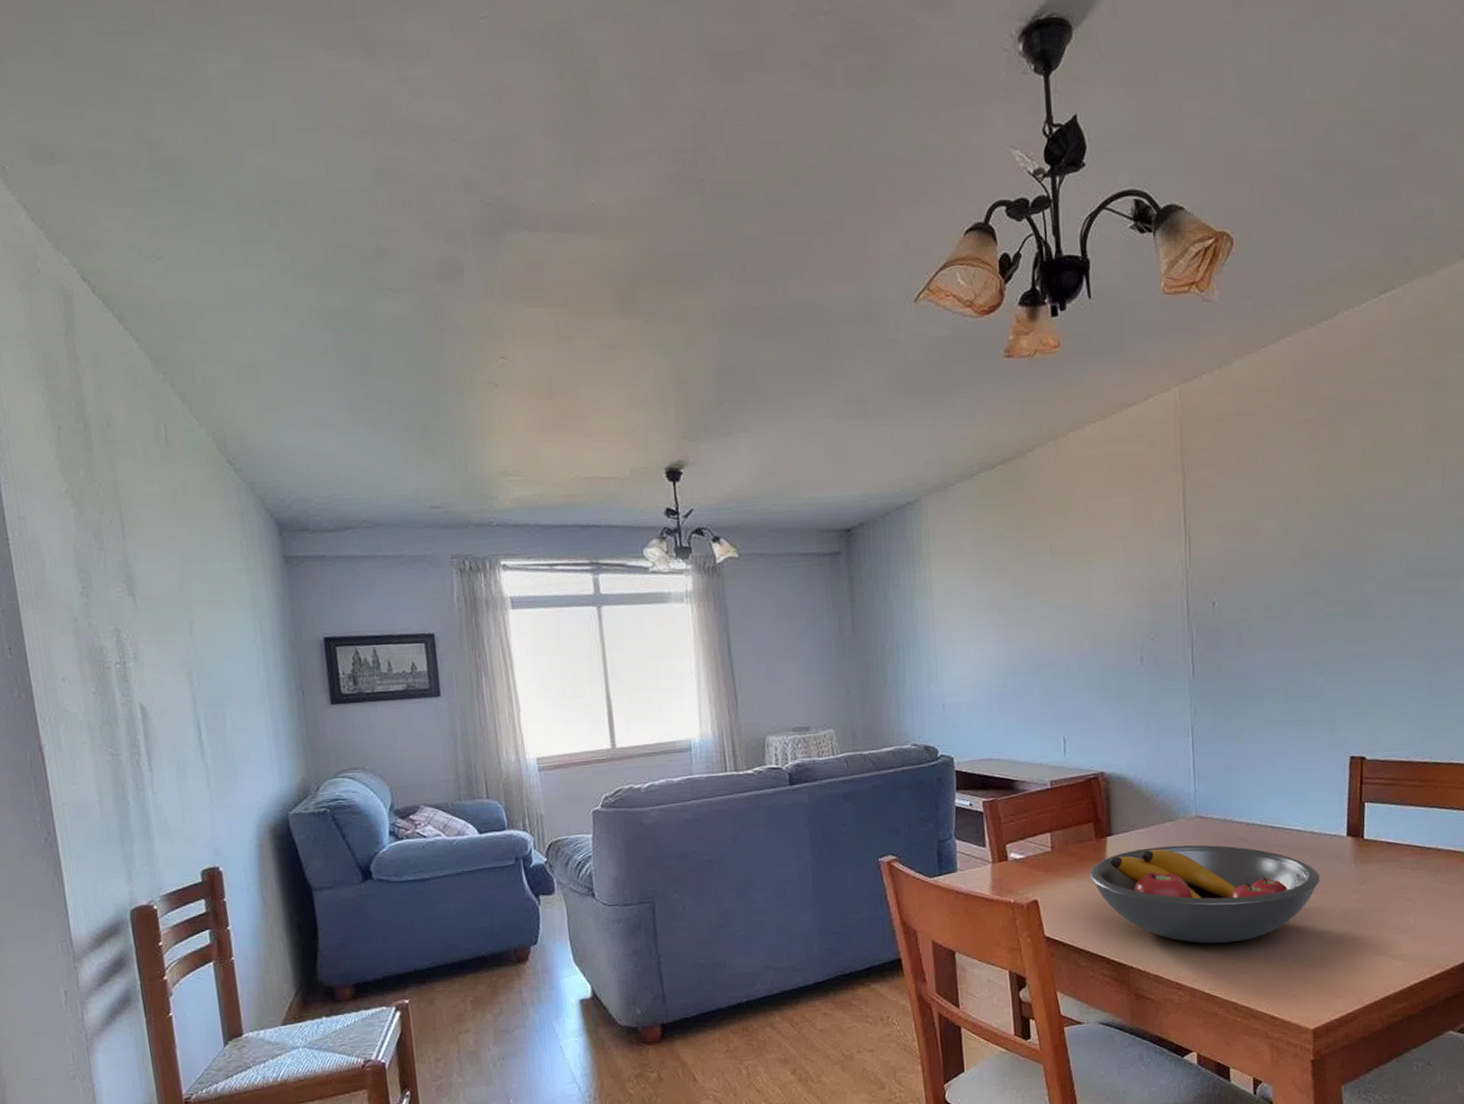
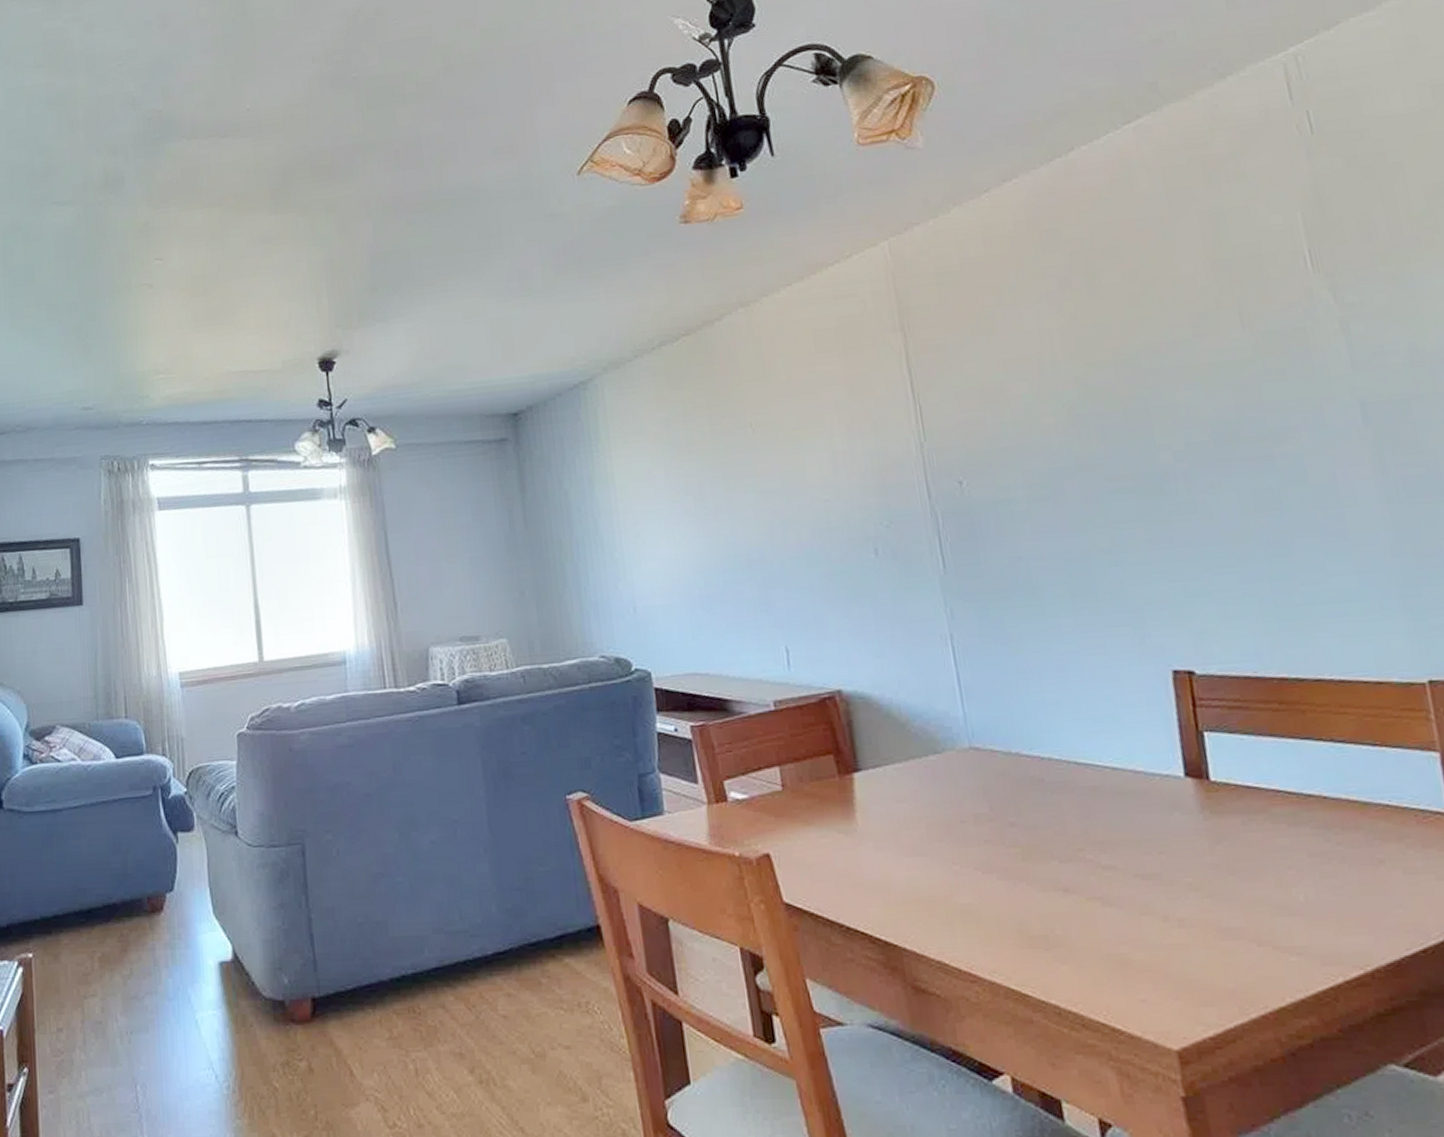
fruit bowl: present [1090,845,1320,944] -> none [835,785,1156,921]

